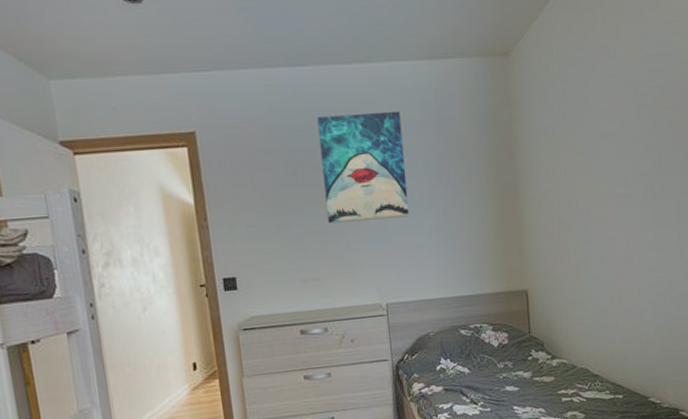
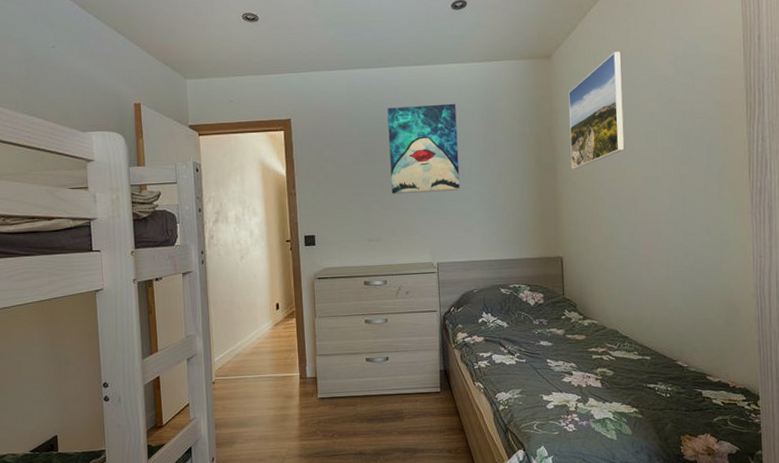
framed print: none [530,48,593,188] -> present [568,51,625,169]

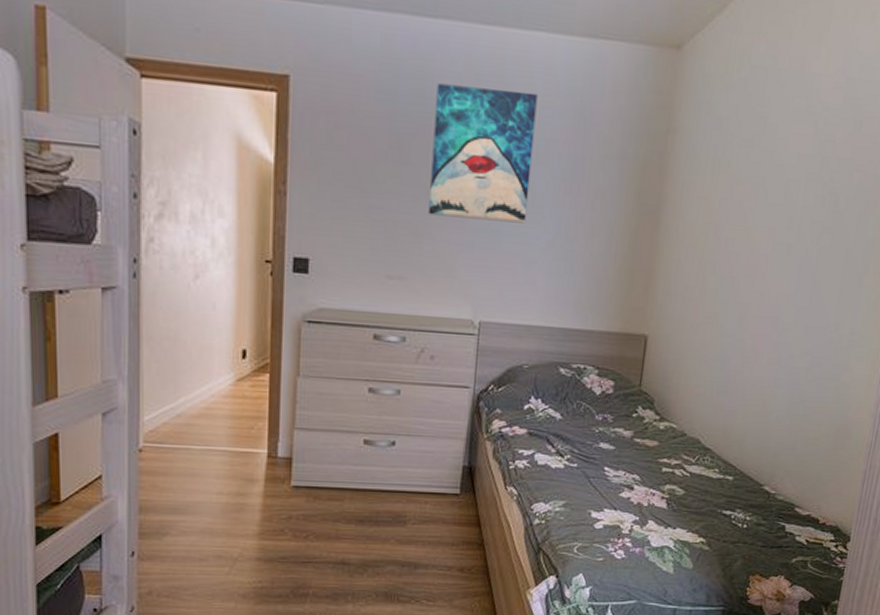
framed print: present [568,51,625,169] -> none [680,56,778,218]

